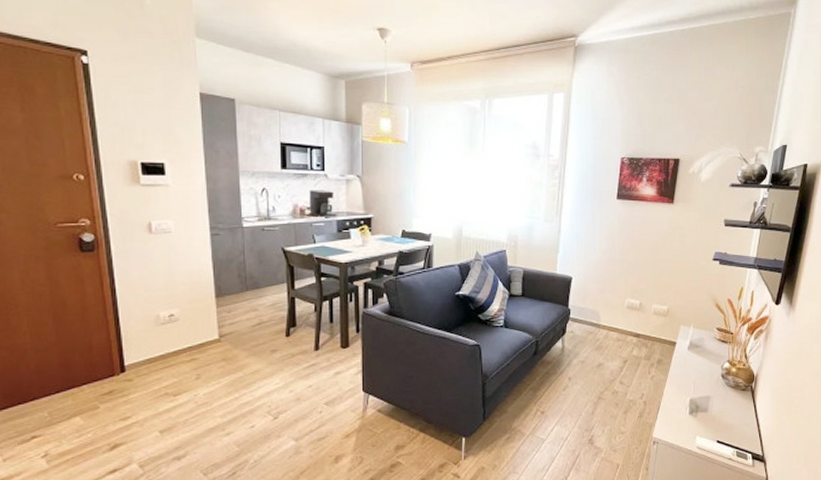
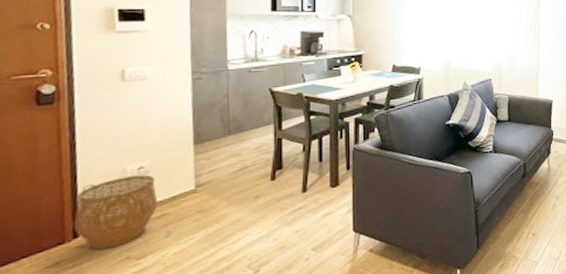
basket: none [119,322,188,384] -> present [73,174,158,251]

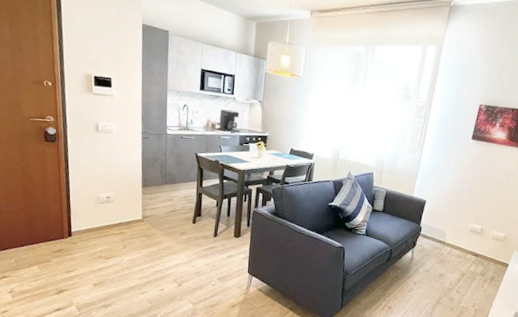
basket: present [73,174,158,251] -> none [68,201,119,248]

